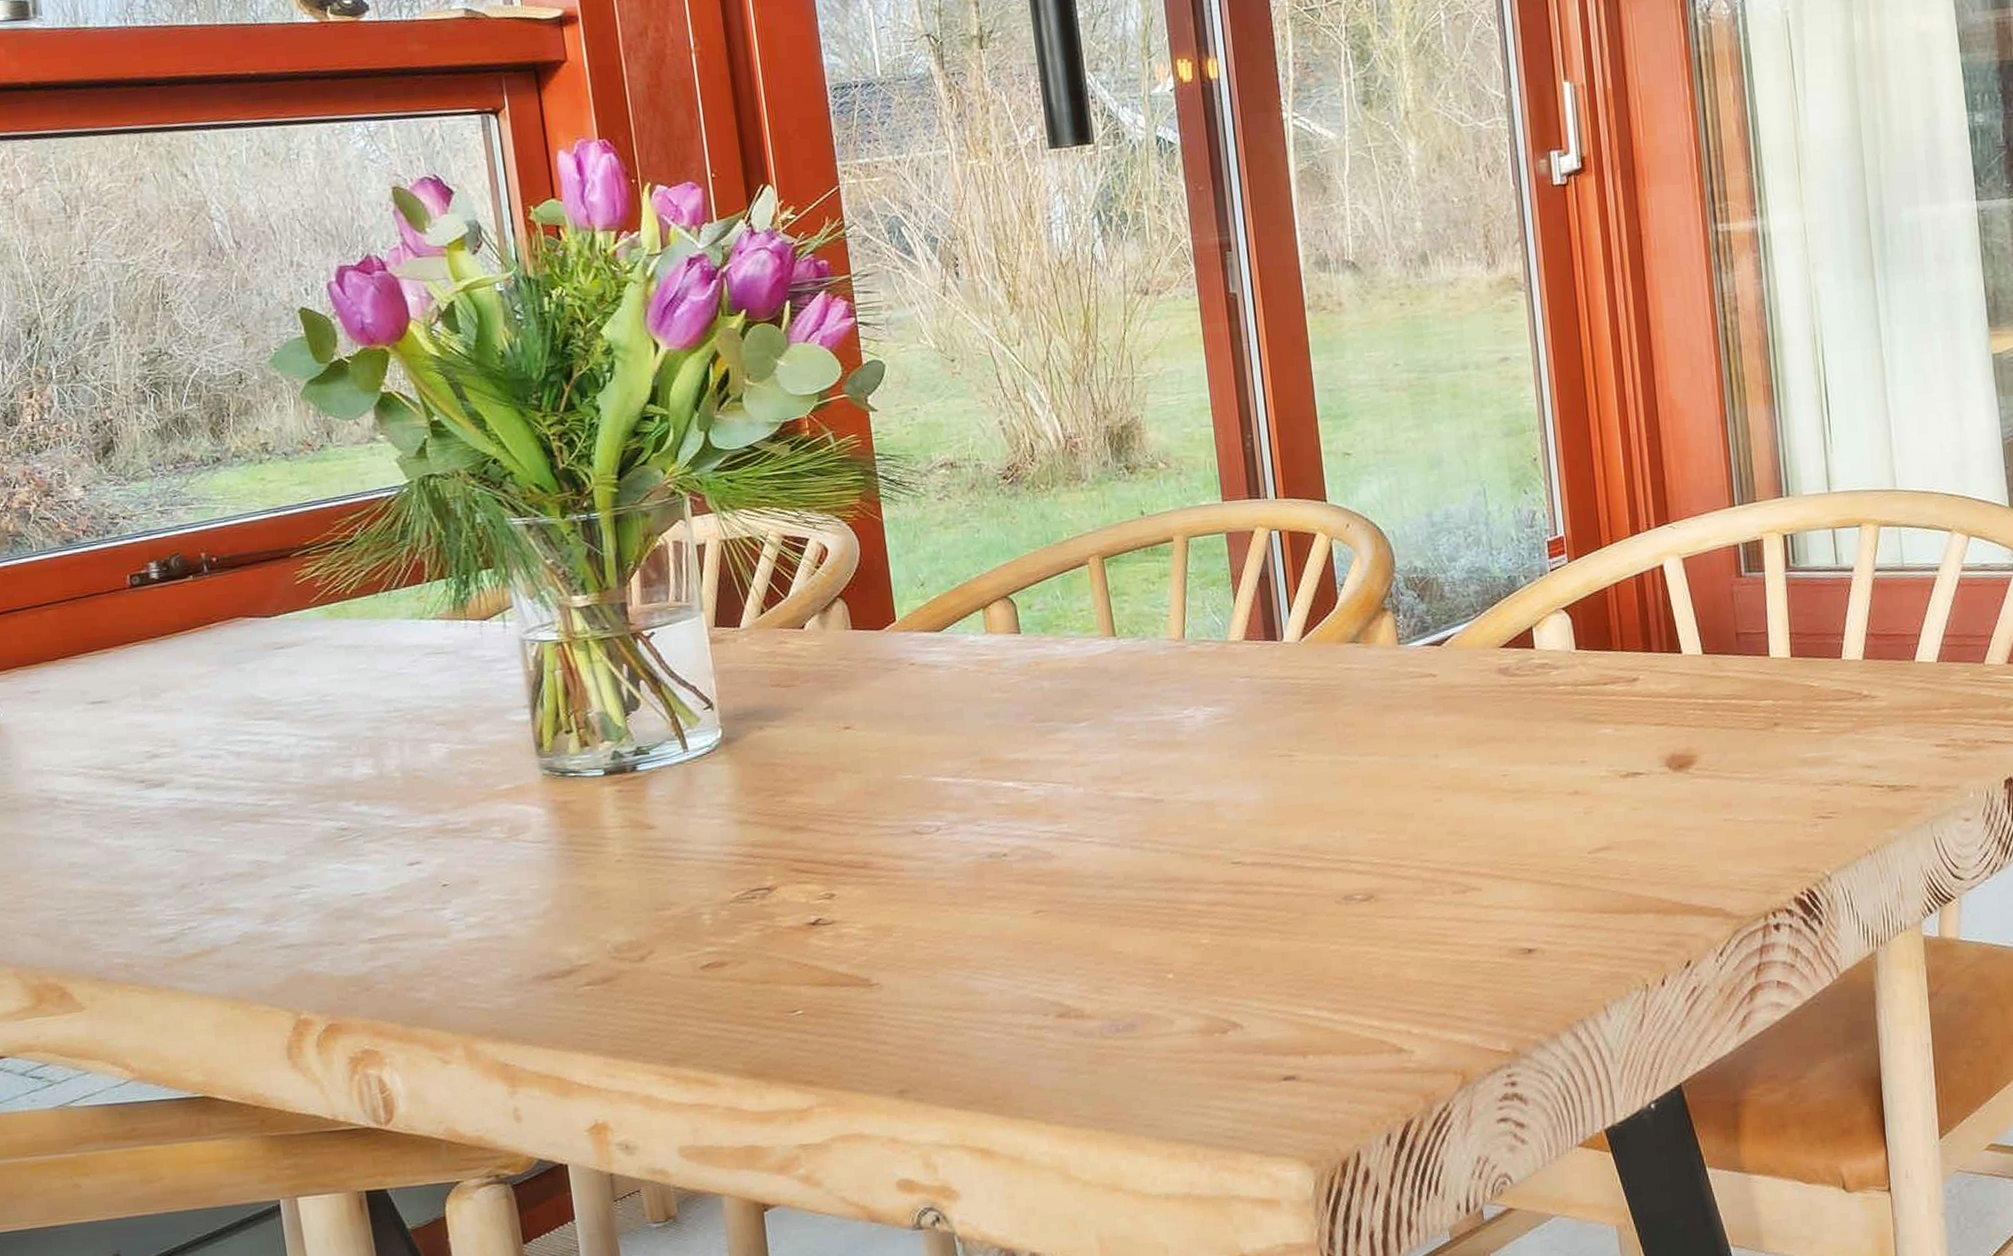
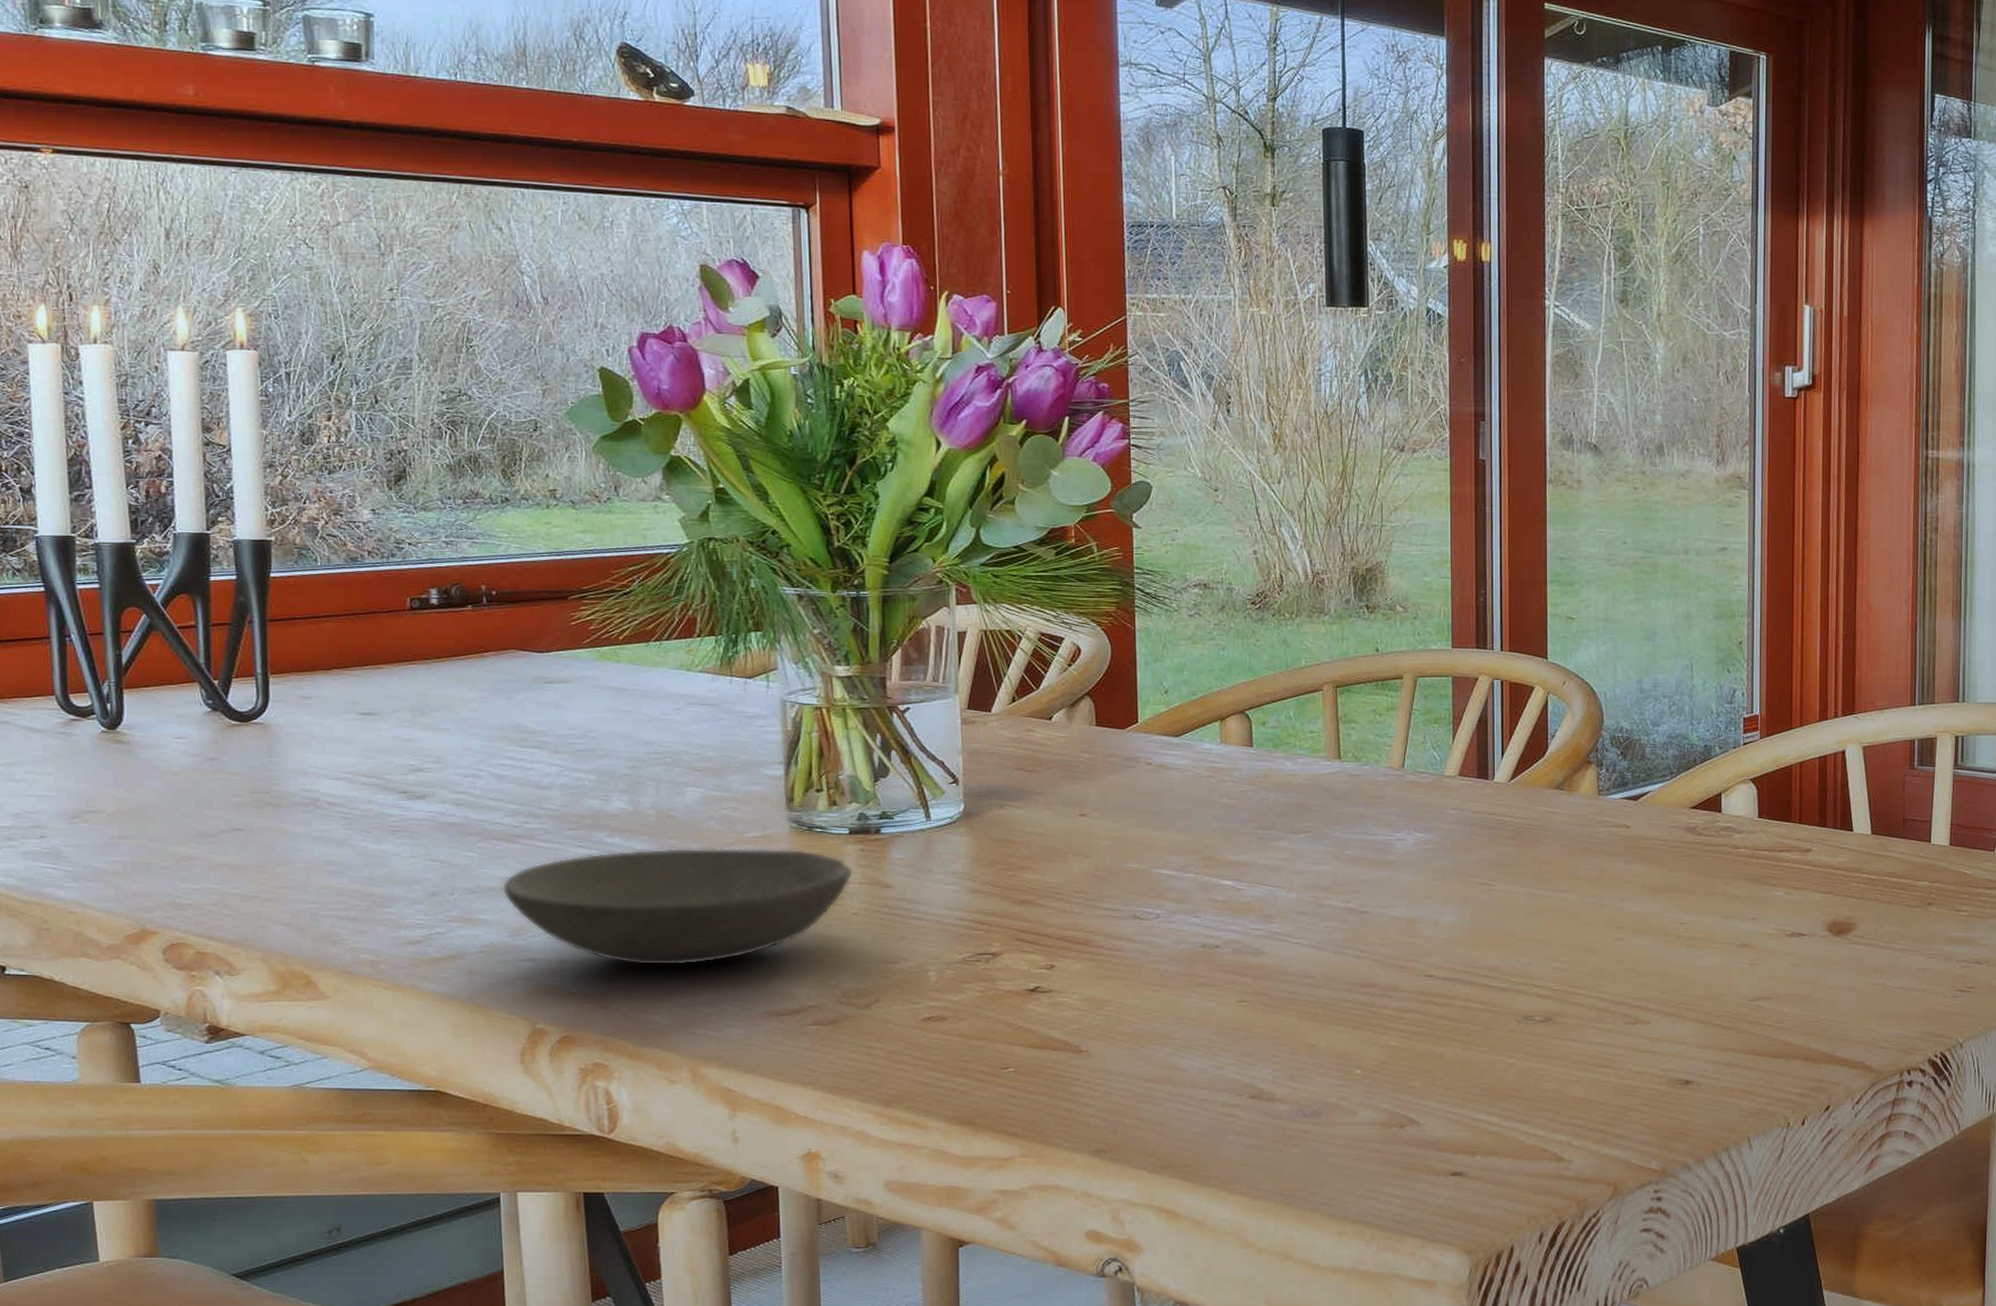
bowl: none [251,797,614,941] -> present [501,848,854,966]

